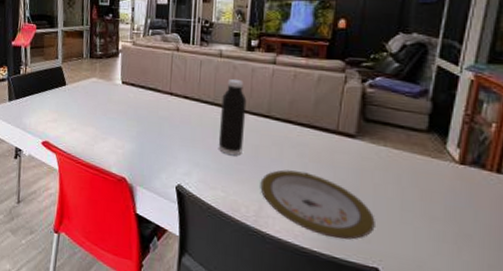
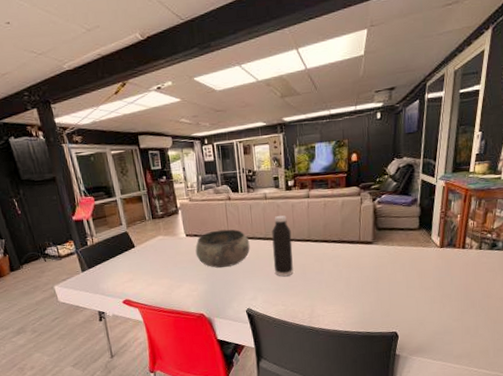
bowl: none [129,83,194,129] -> present [195,229,250,268]
plate: present [260,169,375,240] -> none [310,276,391,319]

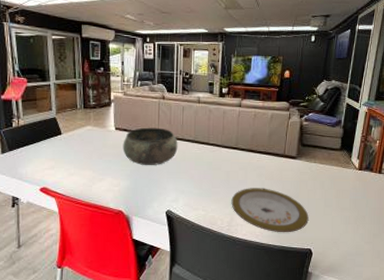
water bottle: present [272,215,293,277] -> none [199,120,220,182]
plate: none [310,276,391,319] -> present [231,188,309,233]

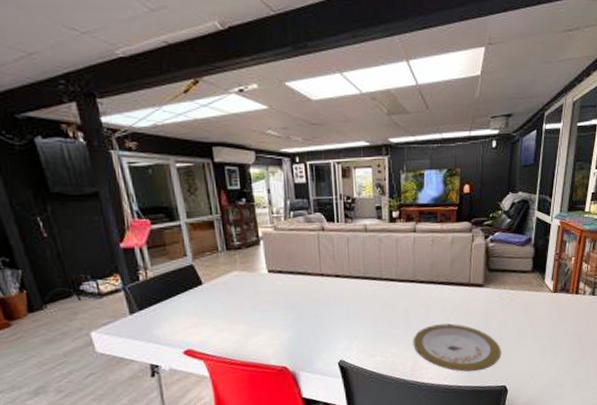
bowl: present [122,127,178,165] -> none [279,265,346,311]

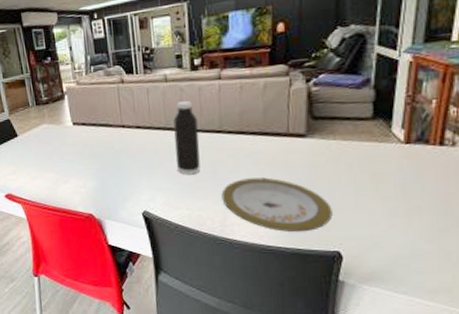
water bottle: none [372,250,395,323] -> present [173,100,201,175]

